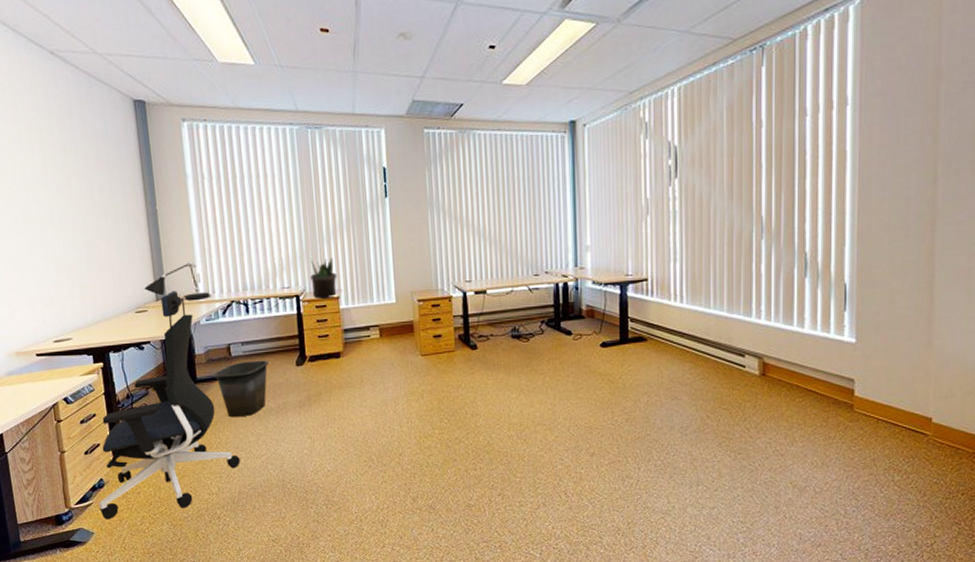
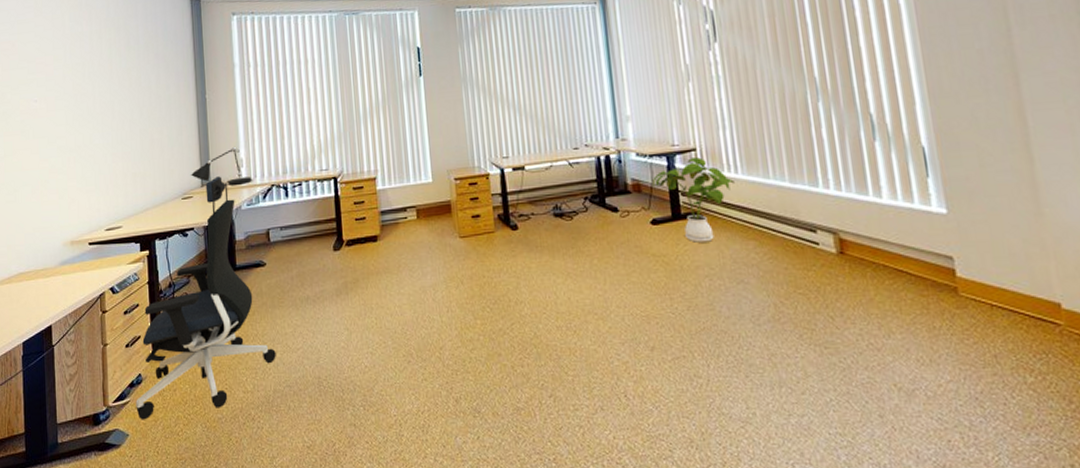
waste bin: present [213,360,270,418] -> none [252,245,307,307]
planter: present [310,257,337,298] -> none [348,137,374,180]
house plant: none [604,287,679,364] -> present [651,157,735,243]

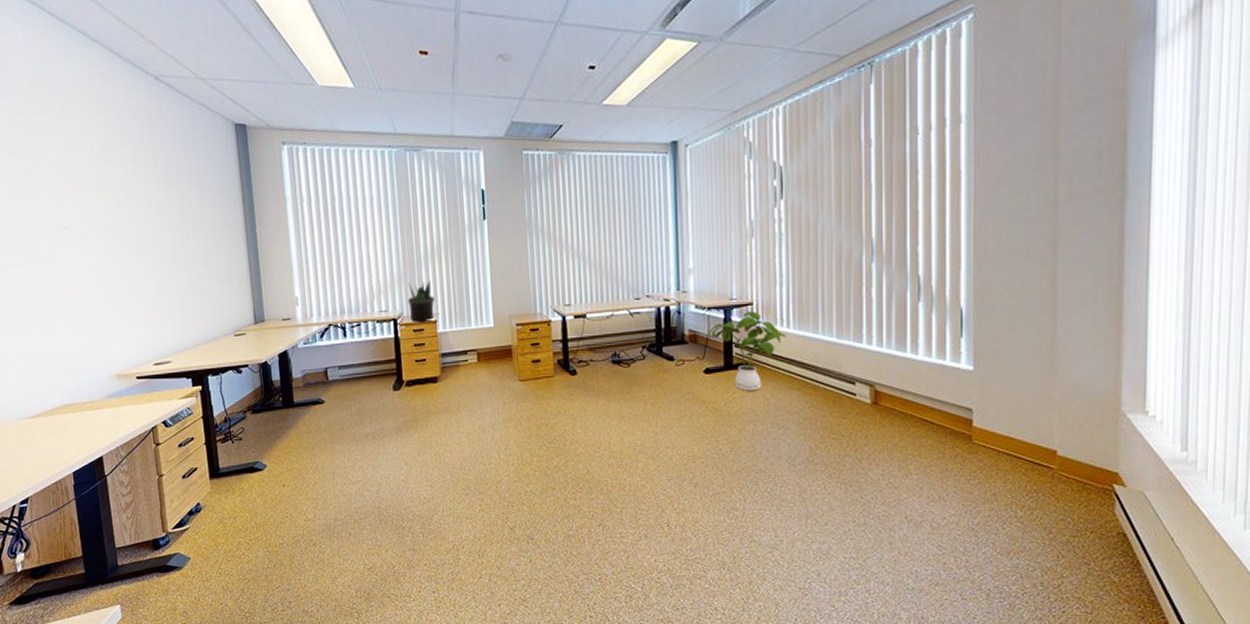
office chair: present [135,176,276,419] -> none [195,314,336,544]
desk lamp: present [191,146,253,186] -> none [243,284,309,325]
planter: none [348,137,374,180] -> present [408,280,435,322]

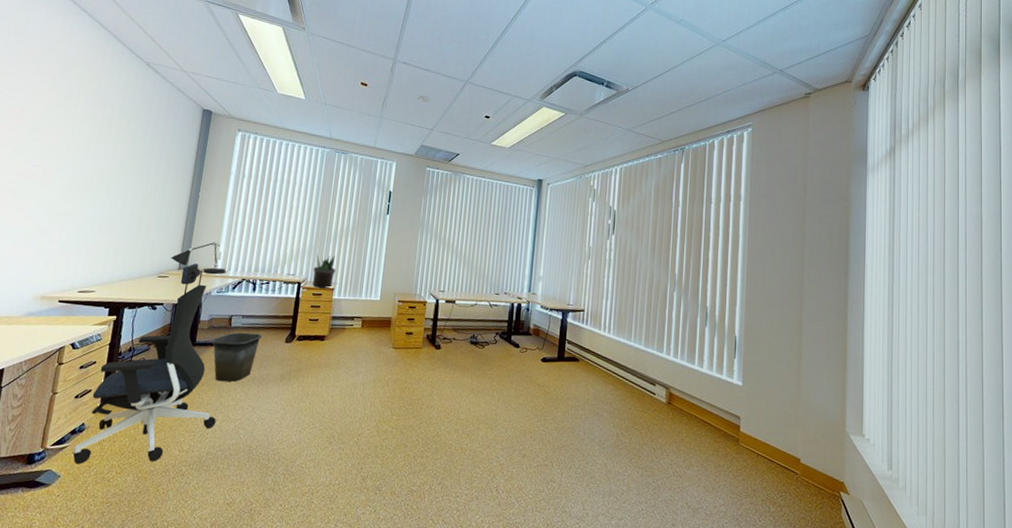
office chair: none [195,314,336,544] -> present [73,263,216,464]
desk lamp: none [243,284,309,325] -> present [171,240,227,274]
waste bin: none [310,384,367,443] -> present [211,332,263,382]
house plant: present [708,311,786,391] -> none [547,316,607,381]

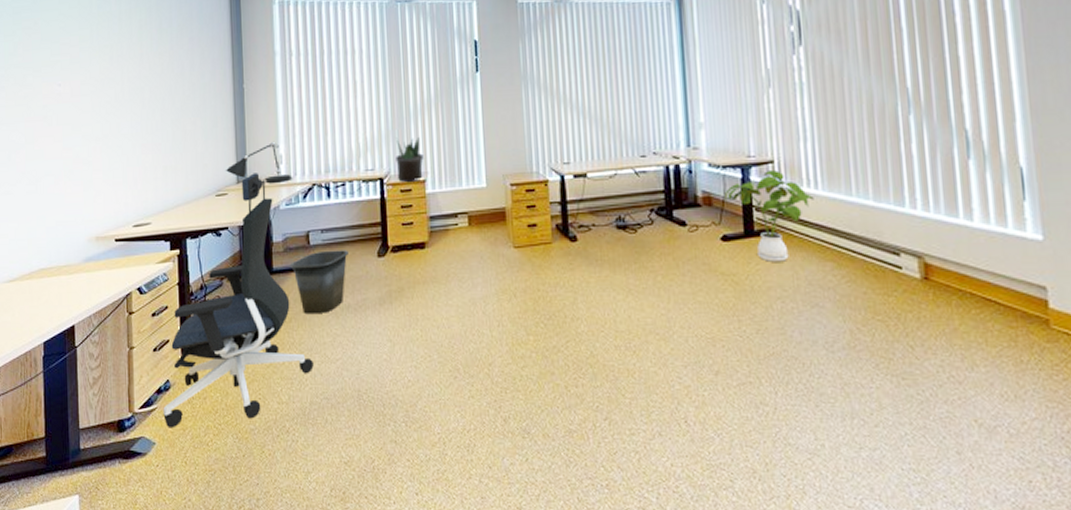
house plant: none [547,316,607,381] -> present [724,170,814,262]

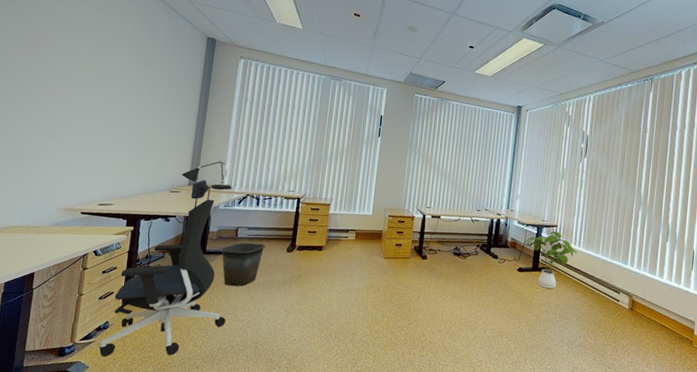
planter: present [396,136,424,182] -> none [311,172,332,204]

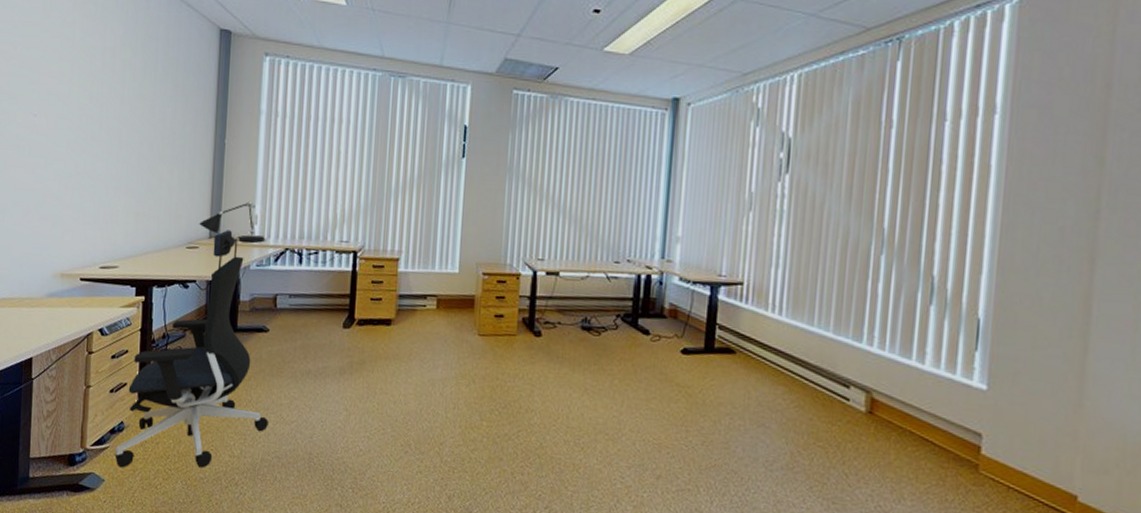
waste bin: present [219,242,267,286] -> none [254,315,315,376]
house plant: present [524,231,577,289] -> none [689,292,776,381]

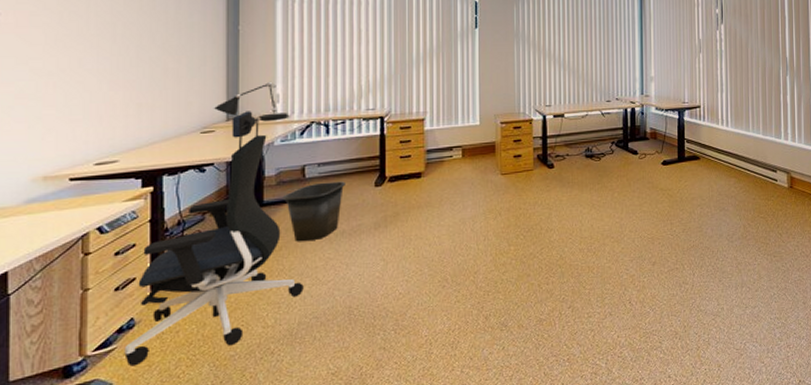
waste bin: none [254,315,315,376] -> present [282,181,347,242]

